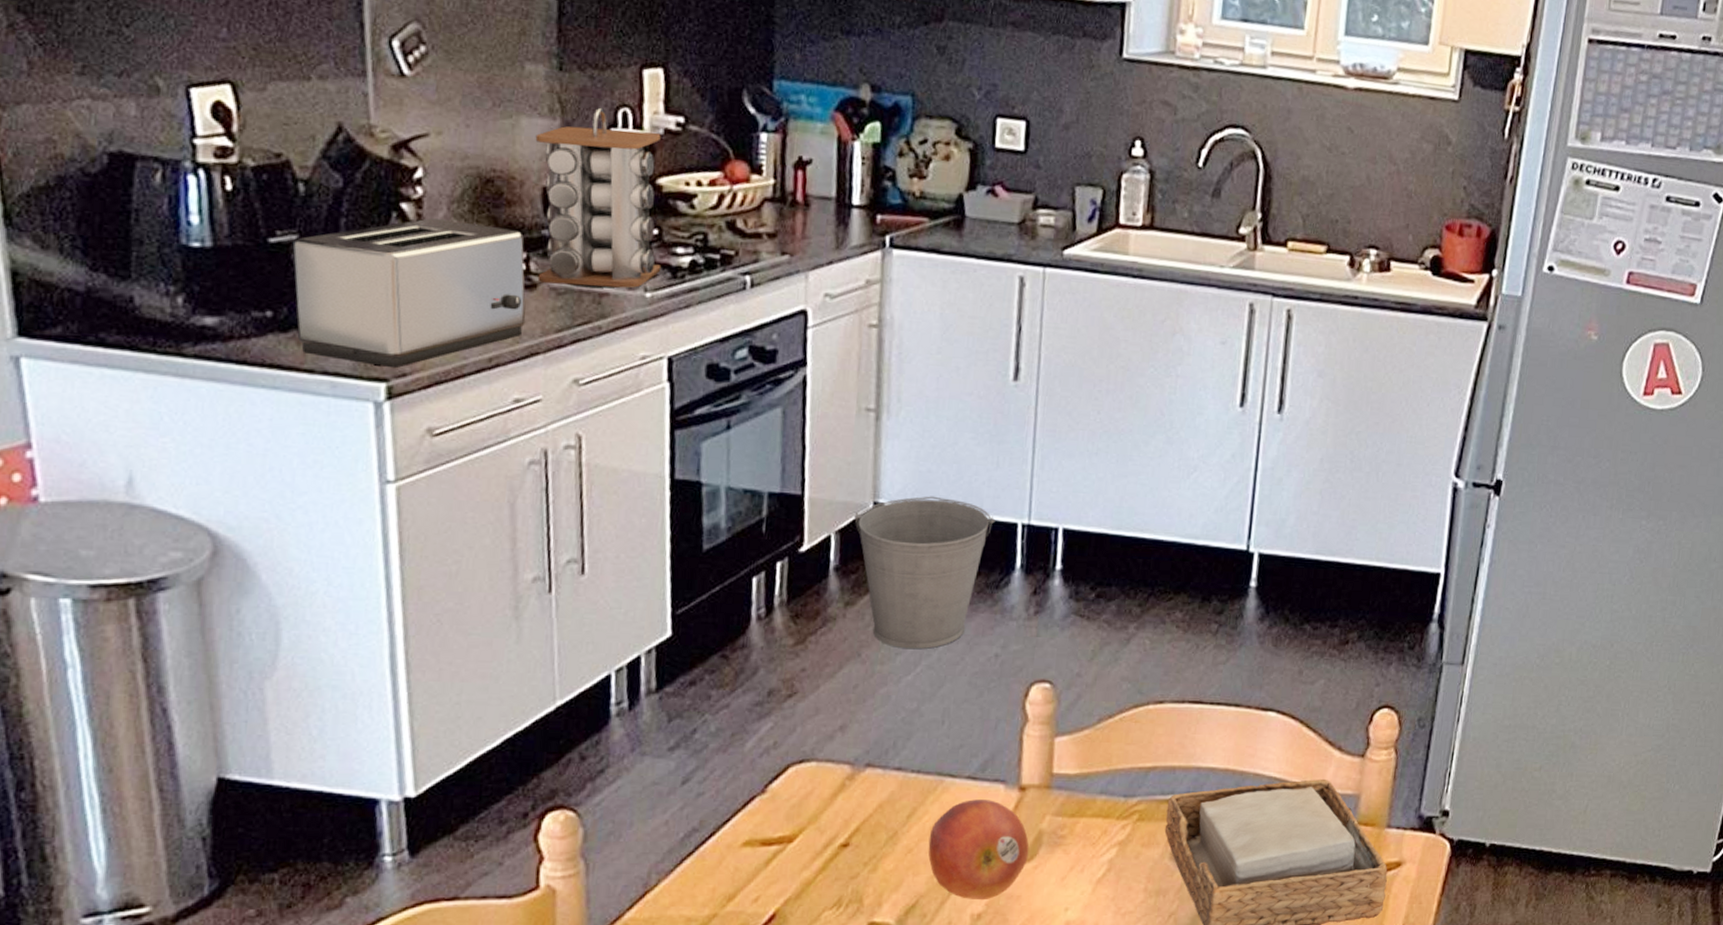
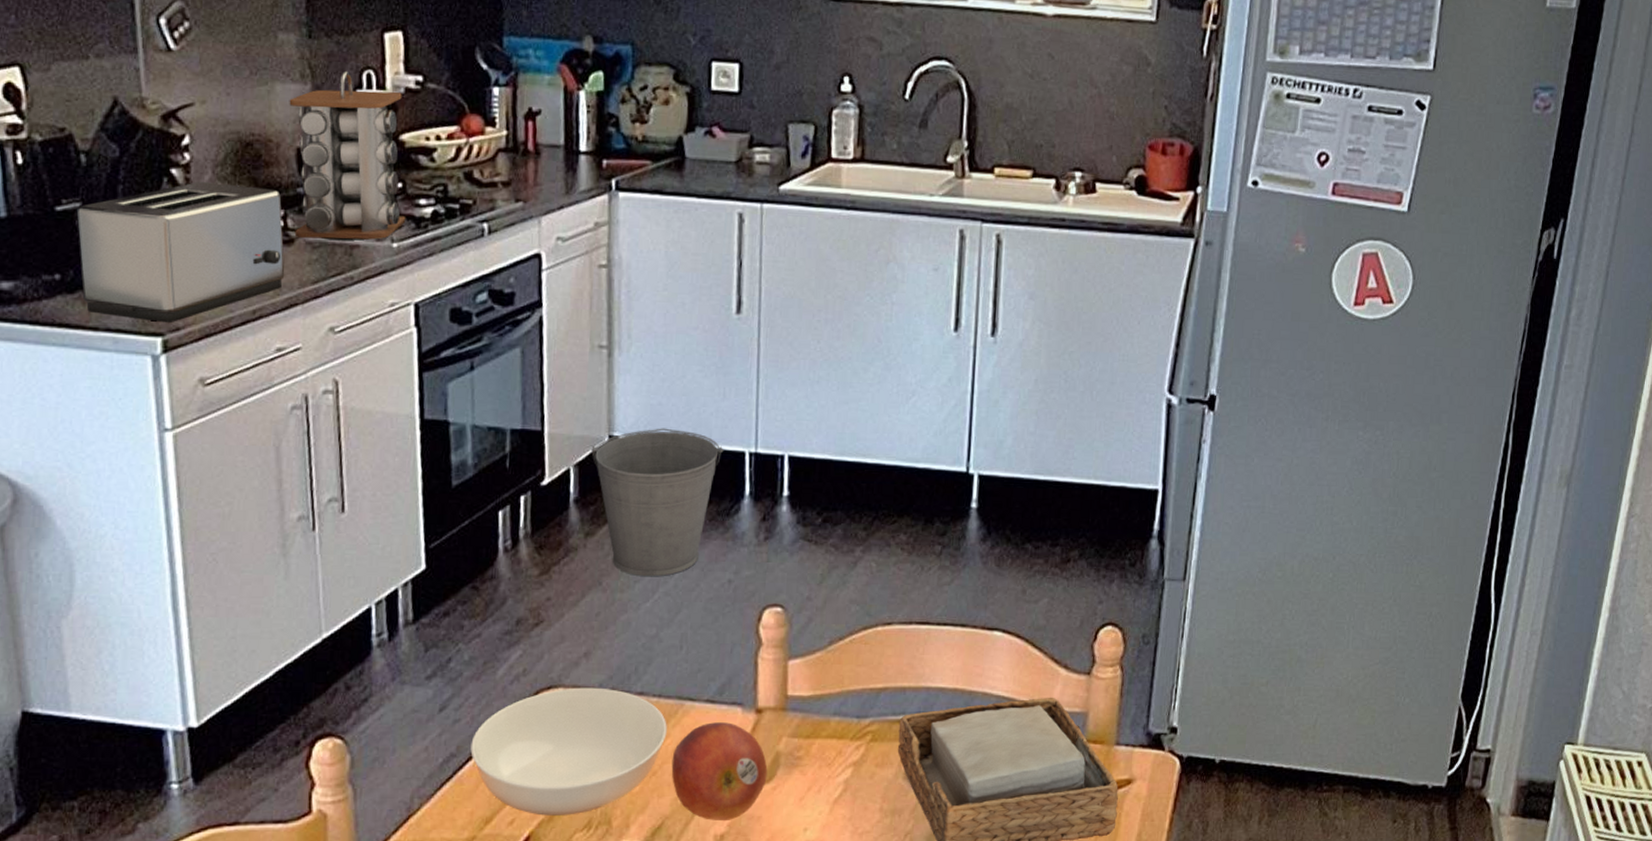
bowl: none [714,762,926,893] -> present [470,687,667,816]

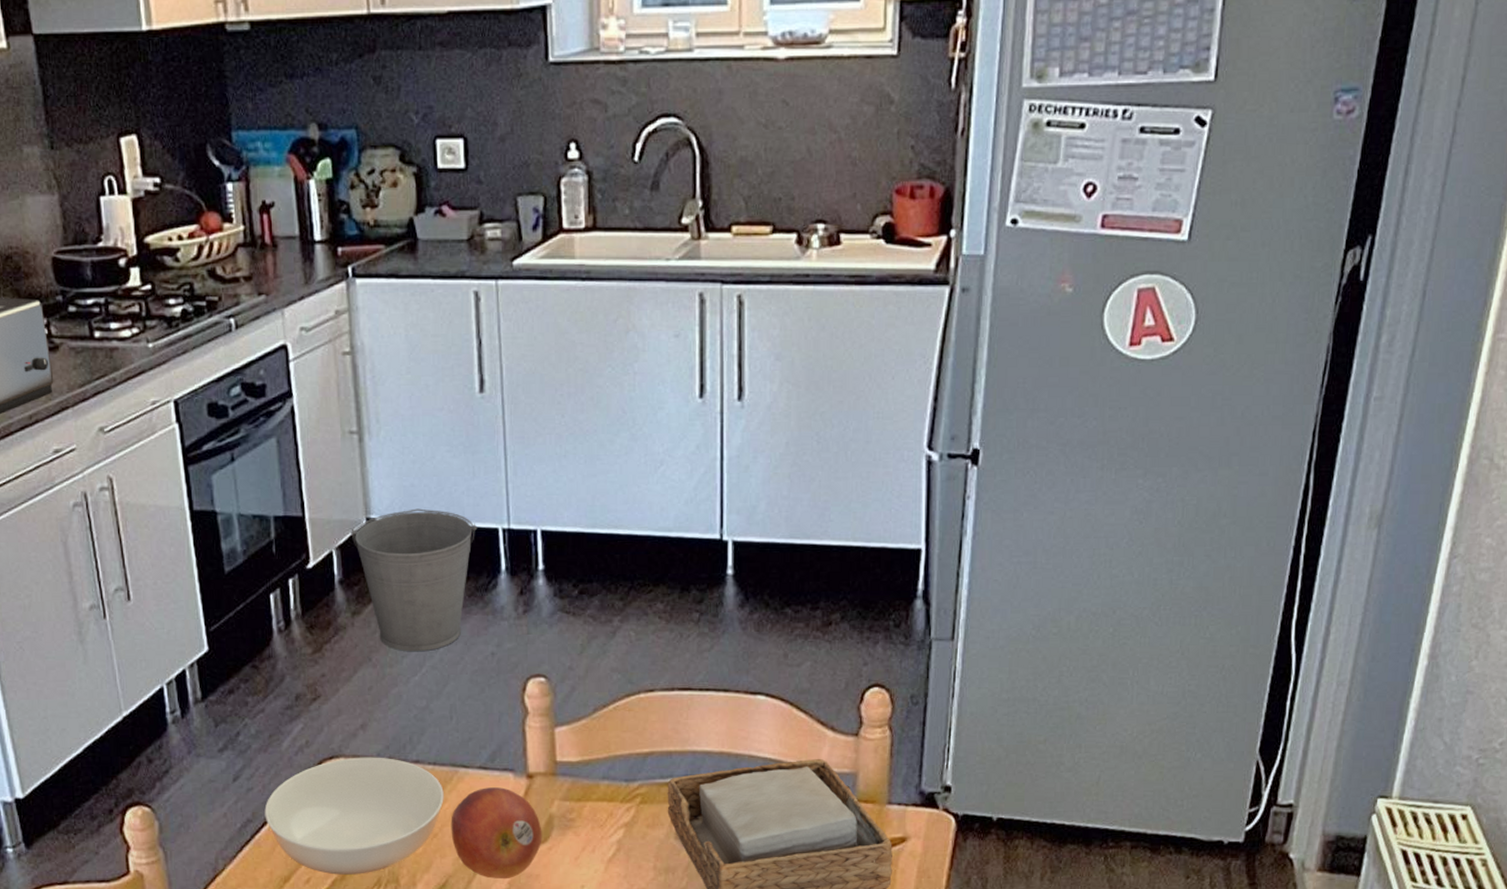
spice rack: present [289,70,406,241] -> none [40,178,158,345]

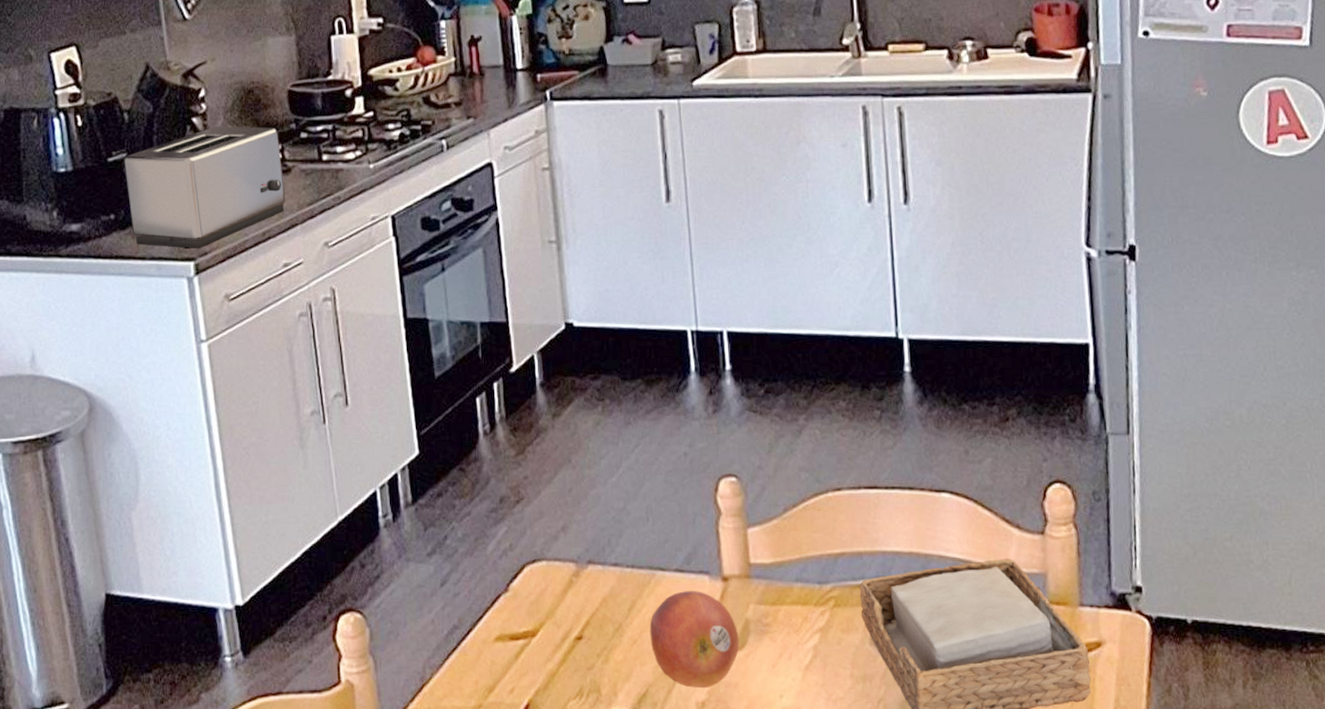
bowl: present [264,757,444,875] -> none [470,560,643,684]
bucket: present [351,508,478,652] -> none [551,312,668,453]

